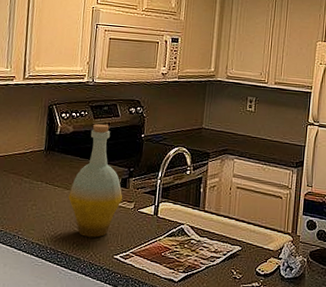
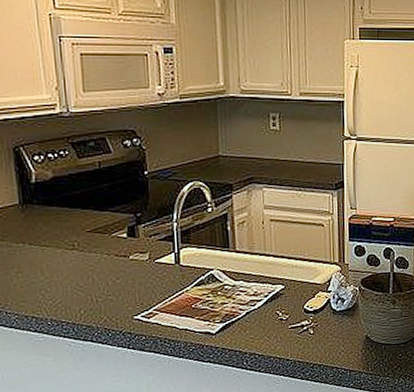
bottle: present [68,124,123,238] -> none [62,164,133,300]

